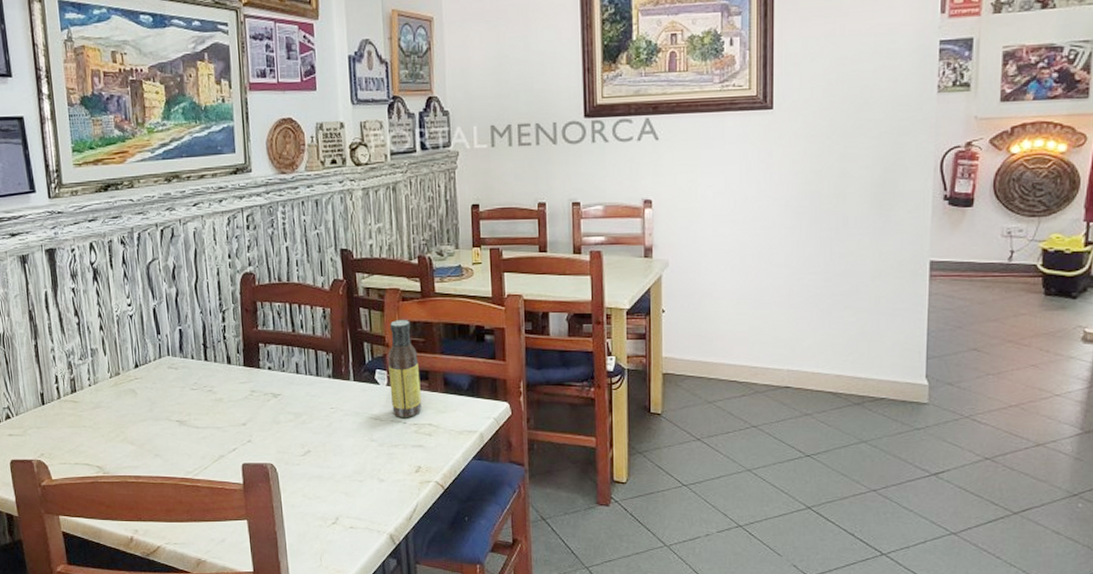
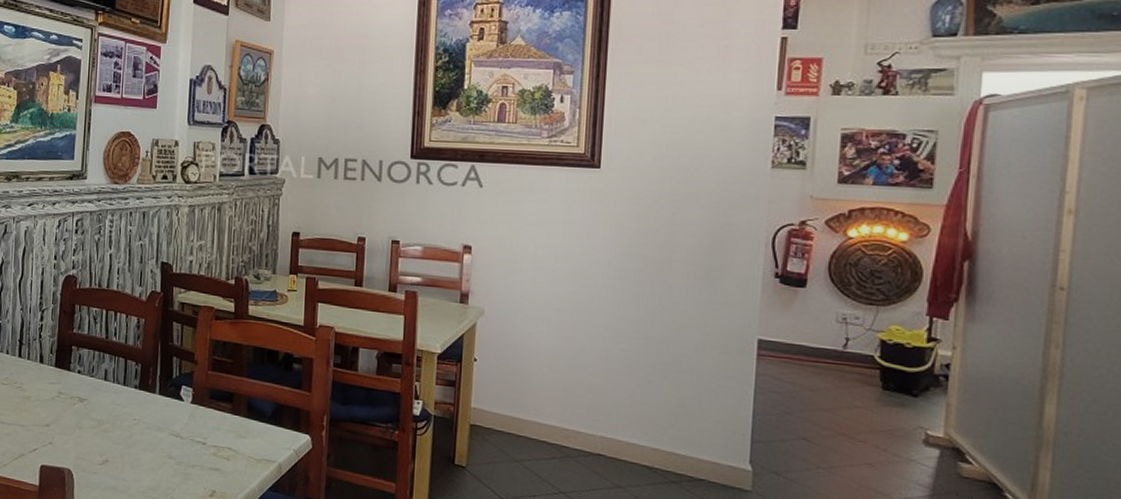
sauce bottle: present [388,320,422,417] -> none [193,338,225,439]

